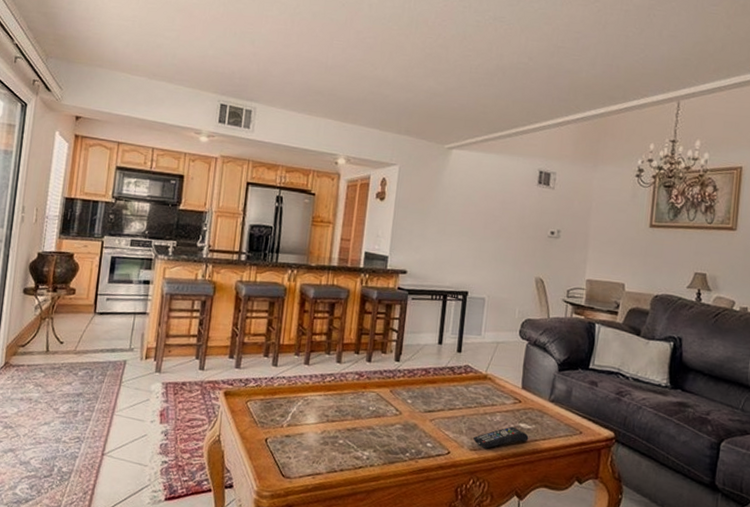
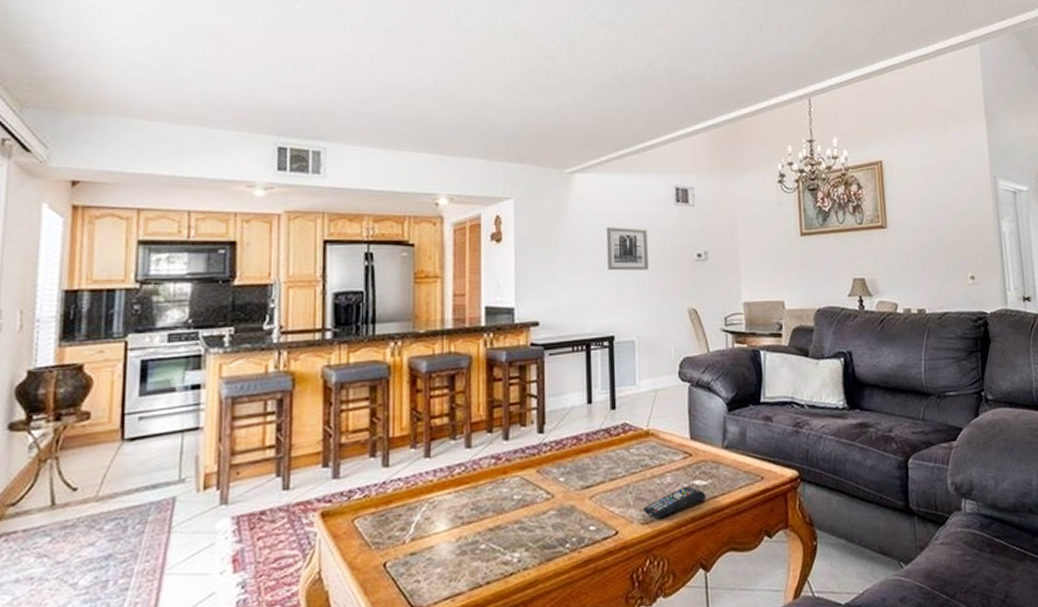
wall art: none [470,198,509,240] -> present [607,226,648,271]

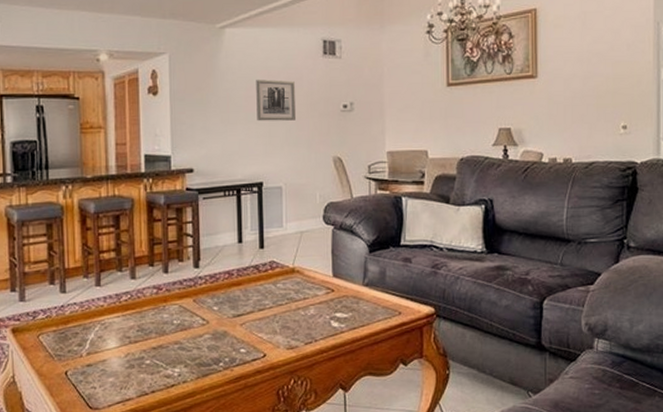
remote control: present [643,486,706,519] -> none [289,318,347,345]

